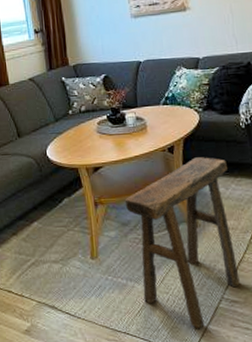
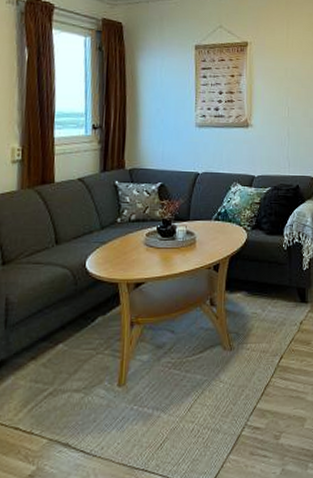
stool: present [124,157,240,328] -> none [162,277,266,459]

